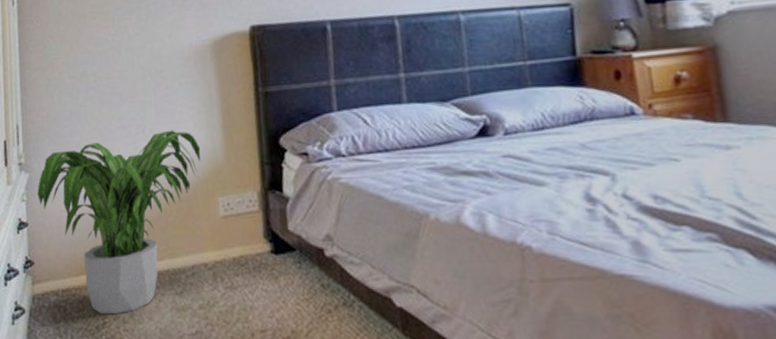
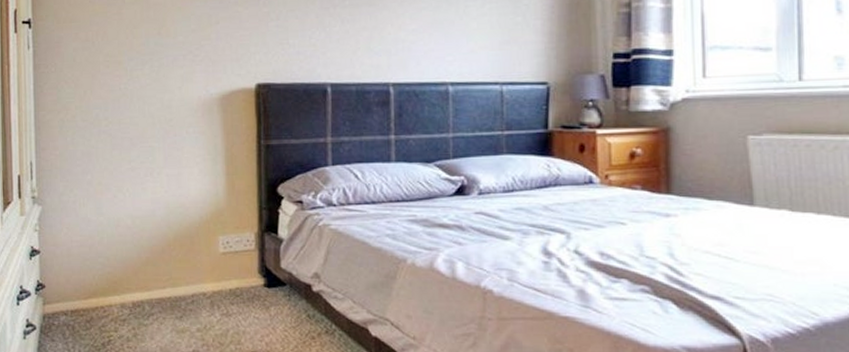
potted plant: present [37,130,201,315] -> none [49,174,205,334]

